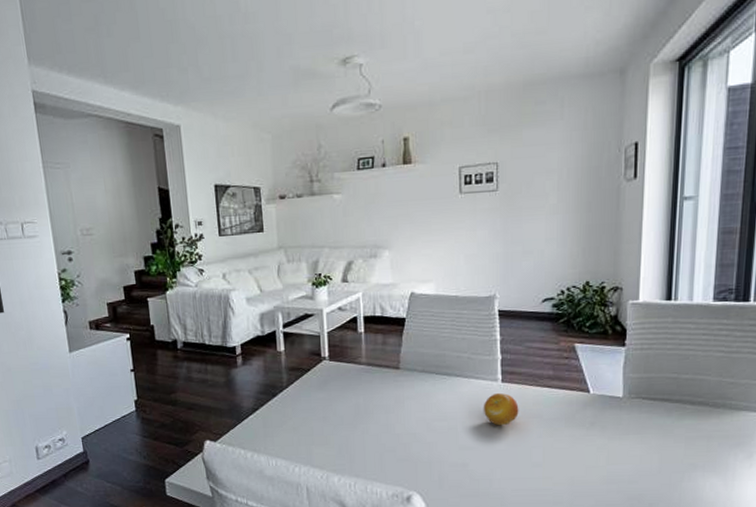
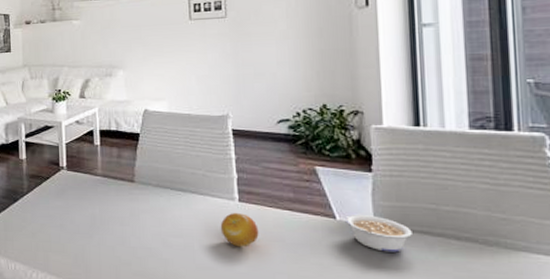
legume: none [598,387,655,420] -> present [345,215,412,253]

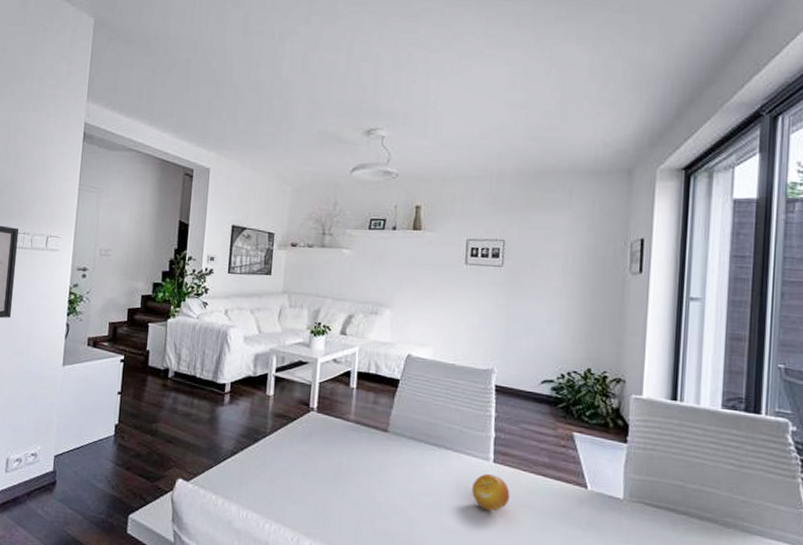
legume: present [345,215,412,253] -> none [596,486,658,528]

